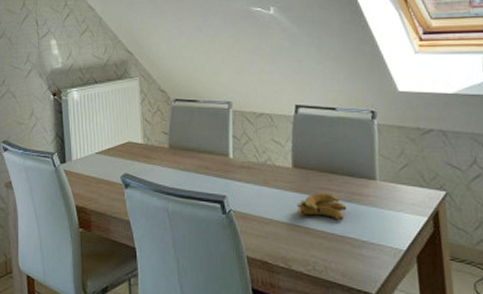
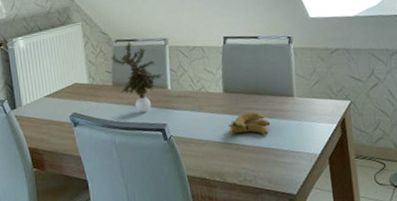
potted plant: none [168,102,225,181] -> present [110,42,164,113]

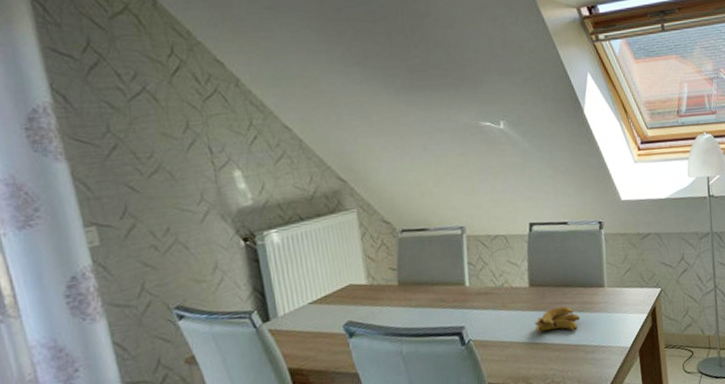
potted plant: present [110,42,164,113] -> none [395,231,460,316]

